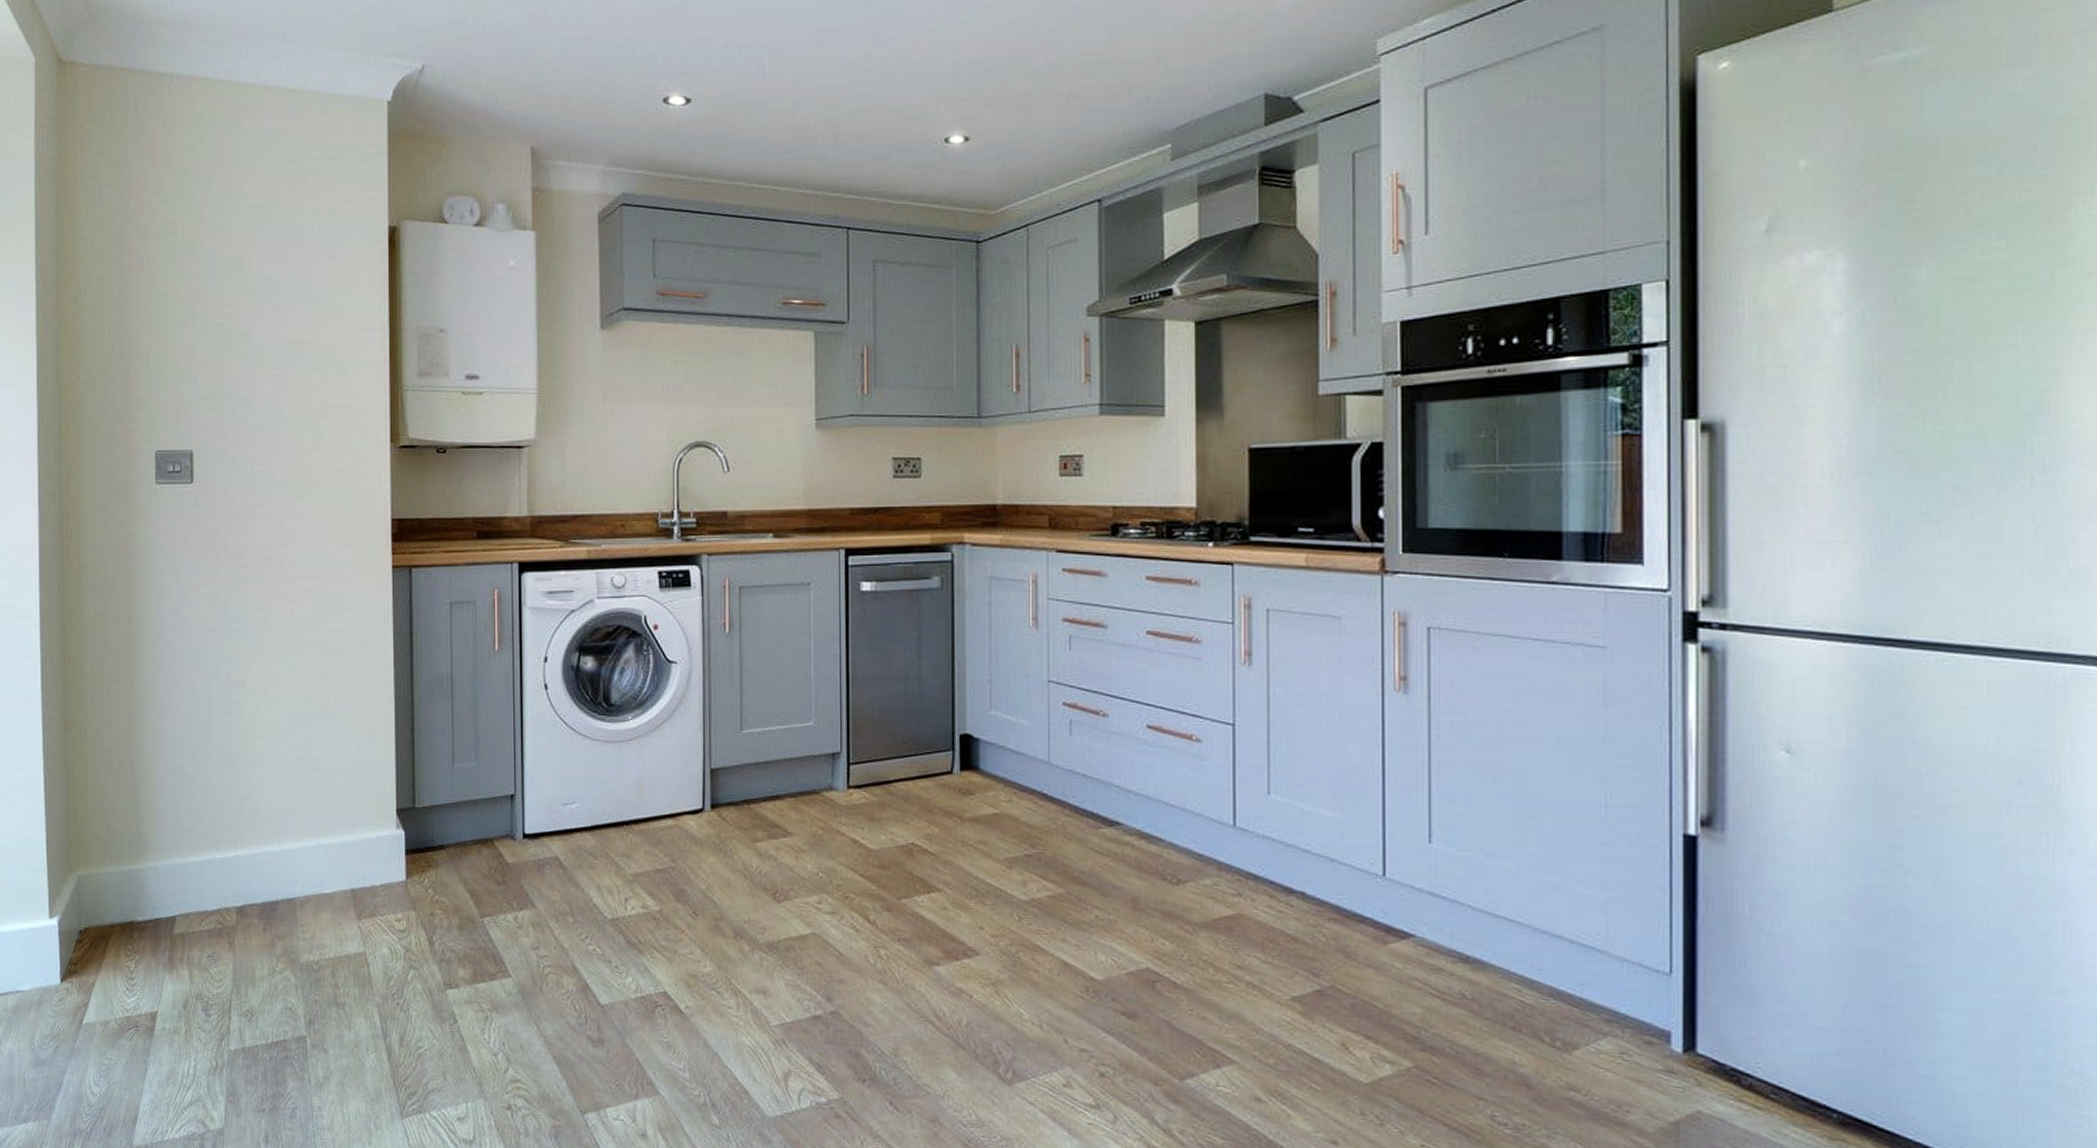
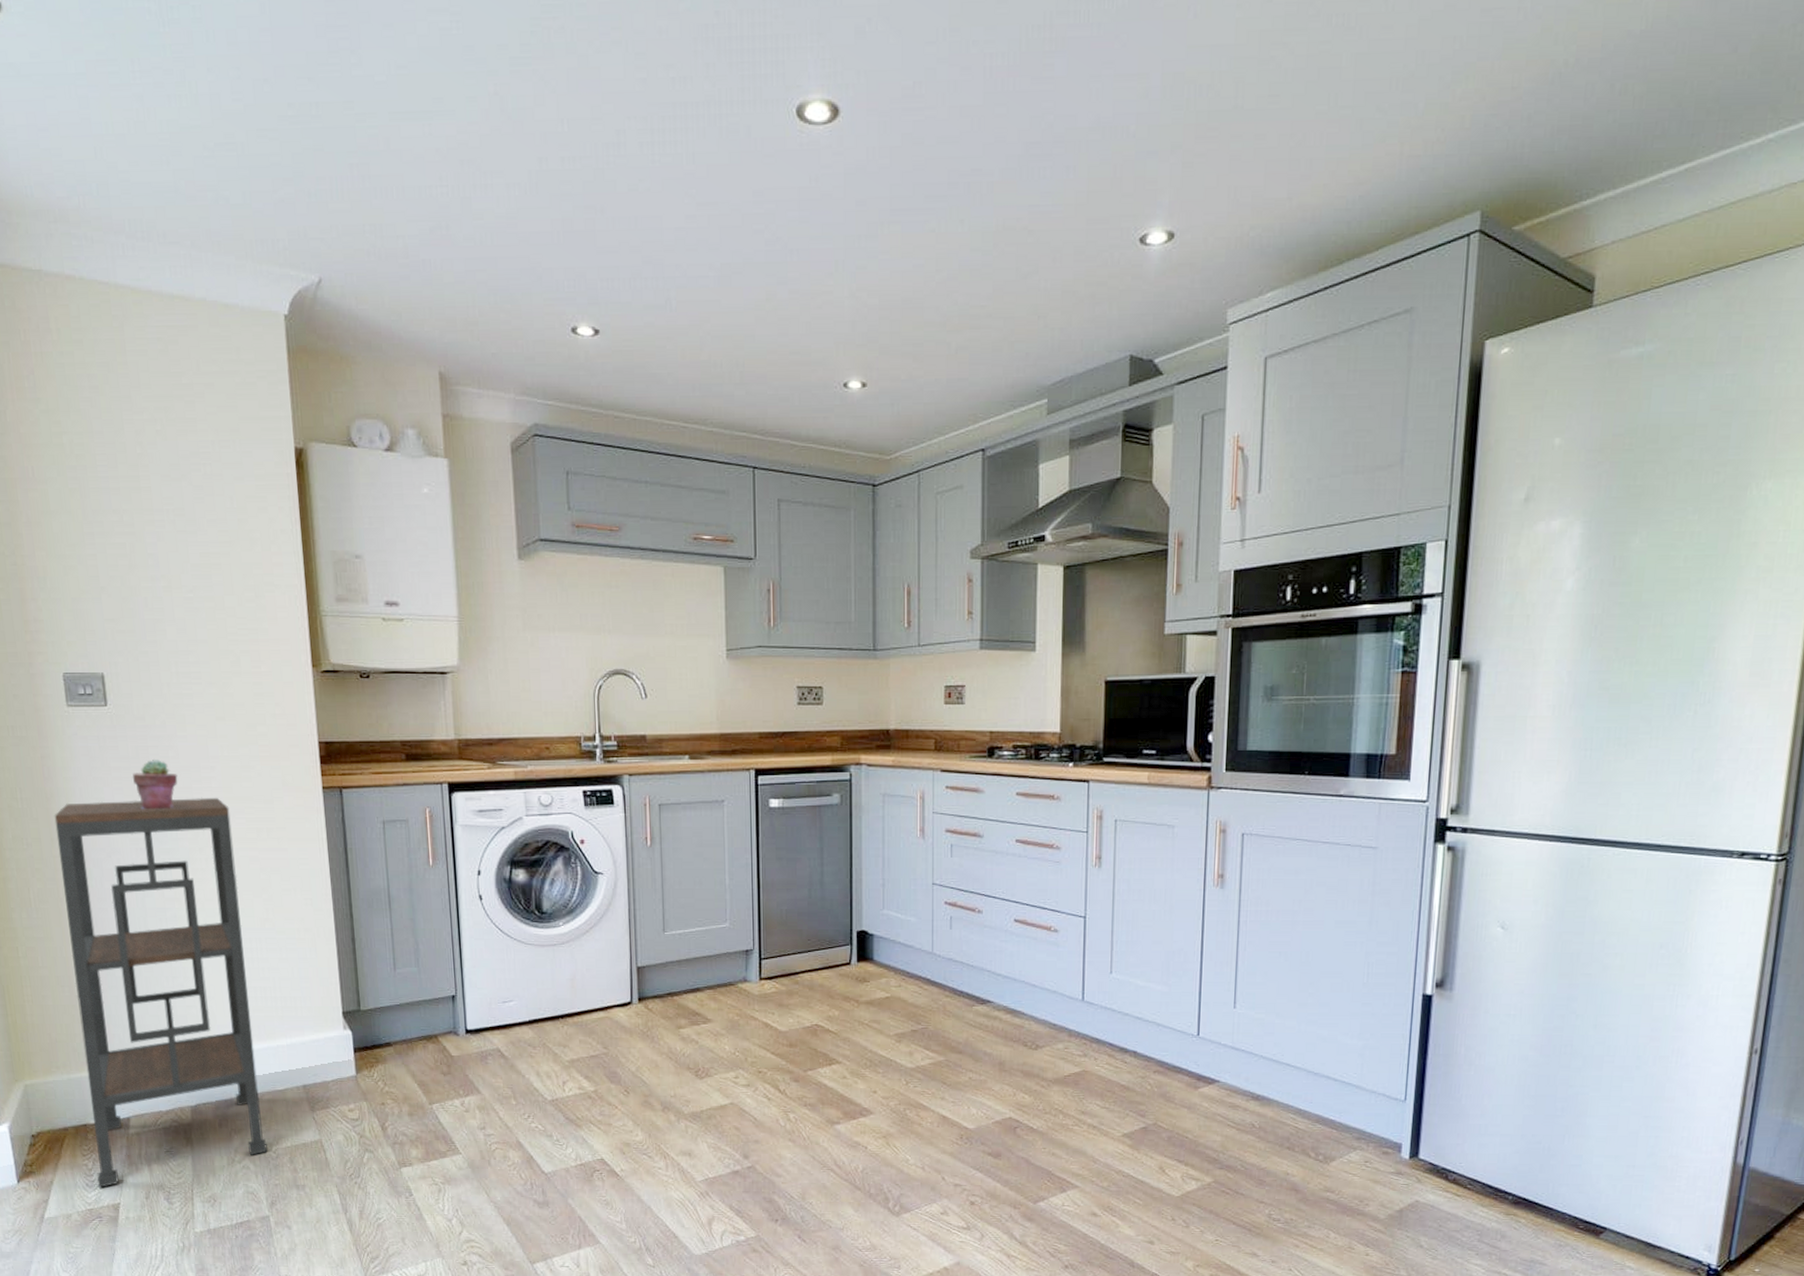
shelving unit: none [133,575,310,993] -> present [54,797,268,1187]
potted succulent: none [210,537,253,588] -> present [132,760,178,810]

